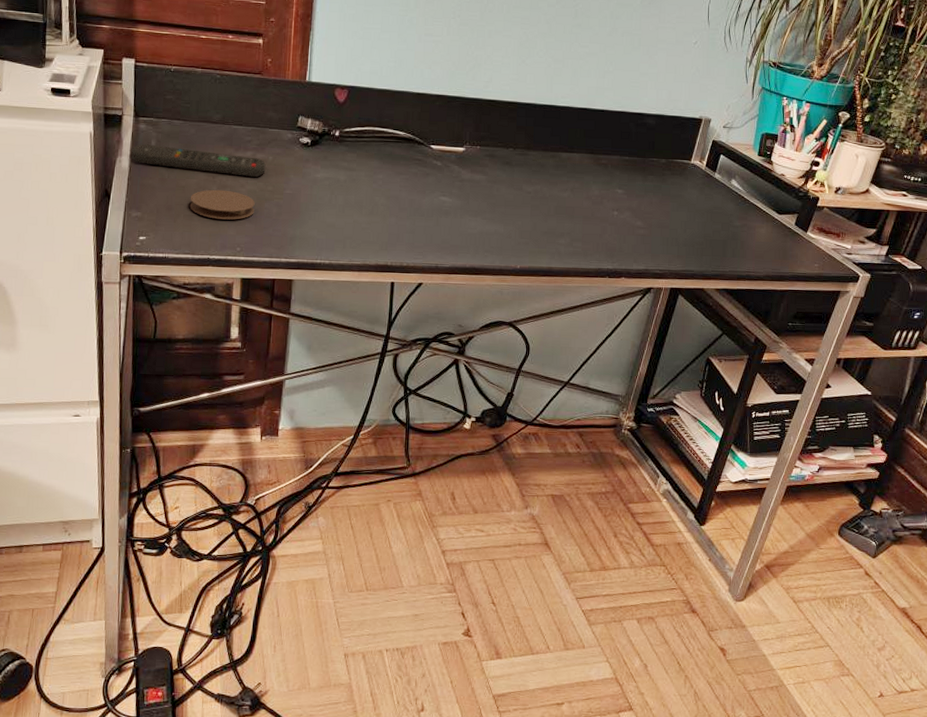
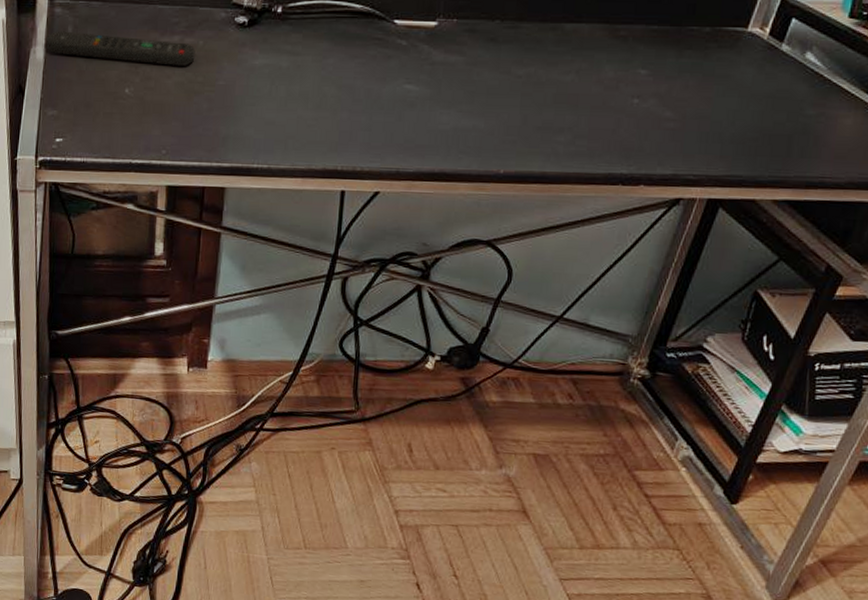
coaster: present [189,189,255,220] -> none [109,82,183,118]

